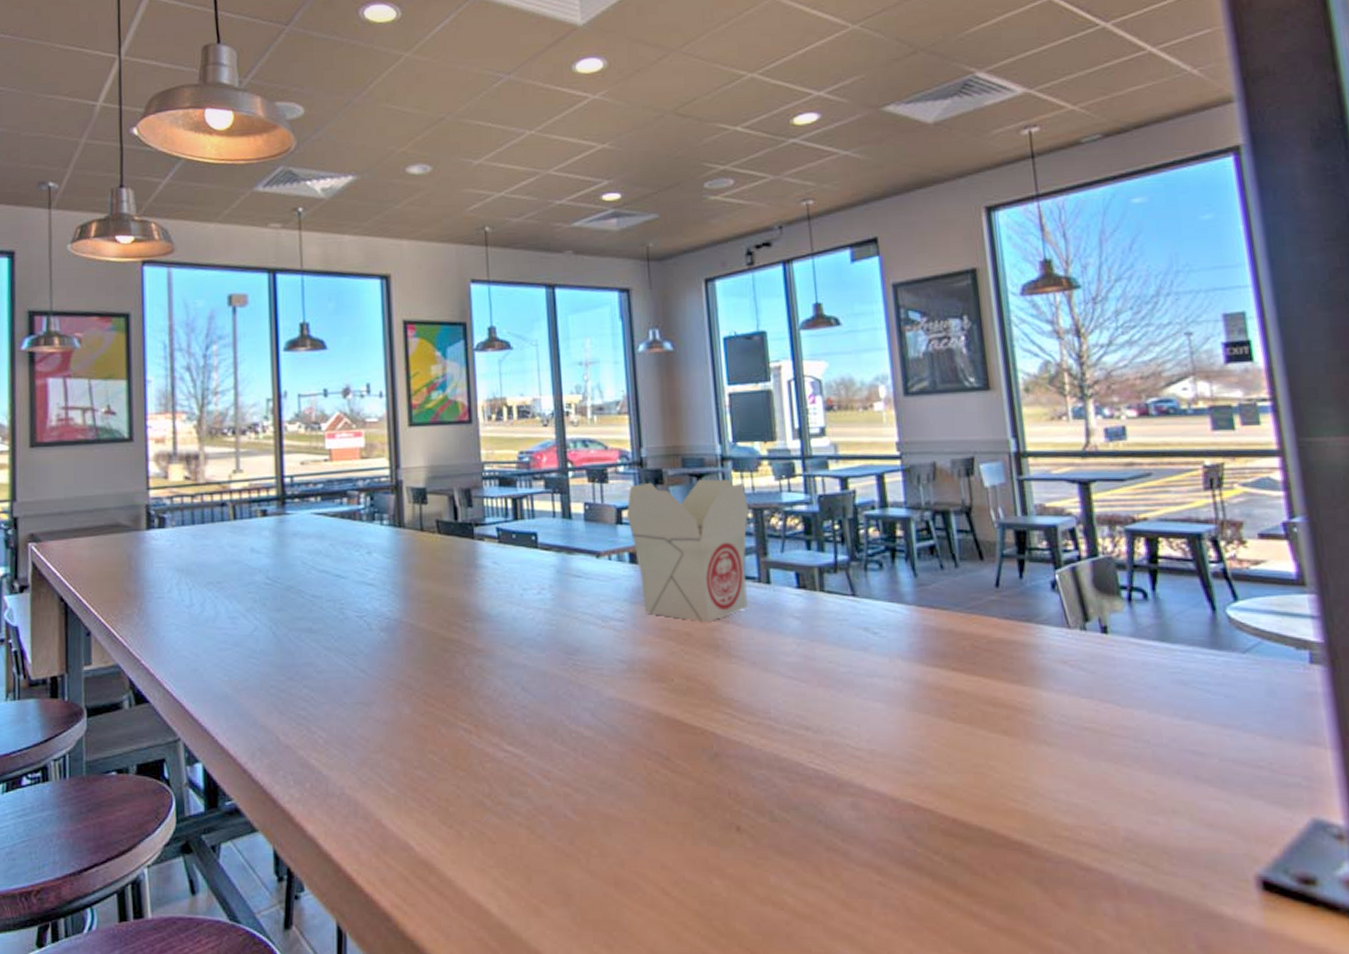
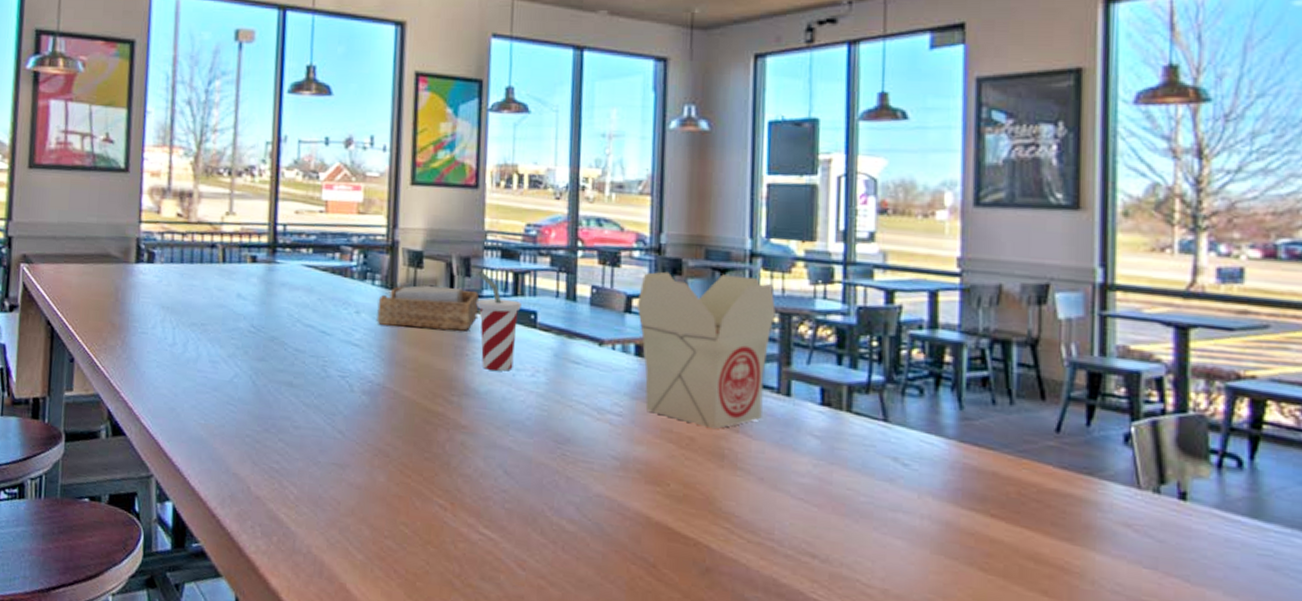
napkin holder: none [388,518,482,563] -> present [377,285,479,331]
beverage cup: none [479,499,522,593] -> present [476,270,522,371]

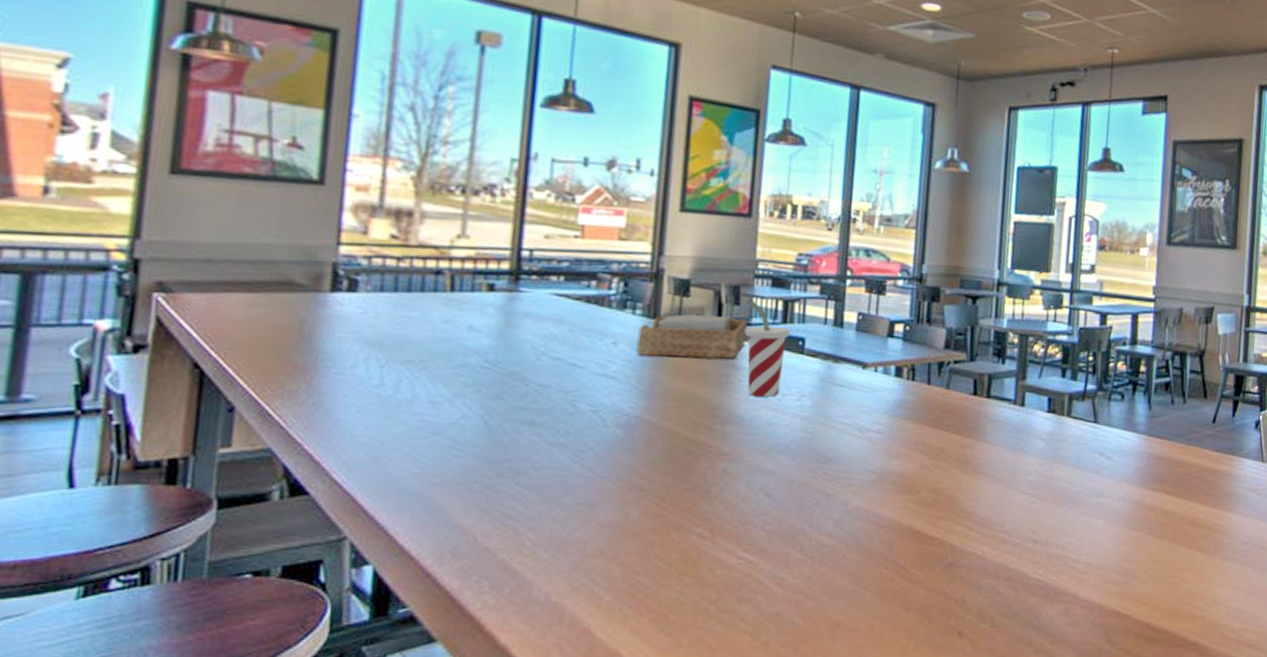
takeout container: present [636,271,776,430] -> none [898,299,1016,440]

